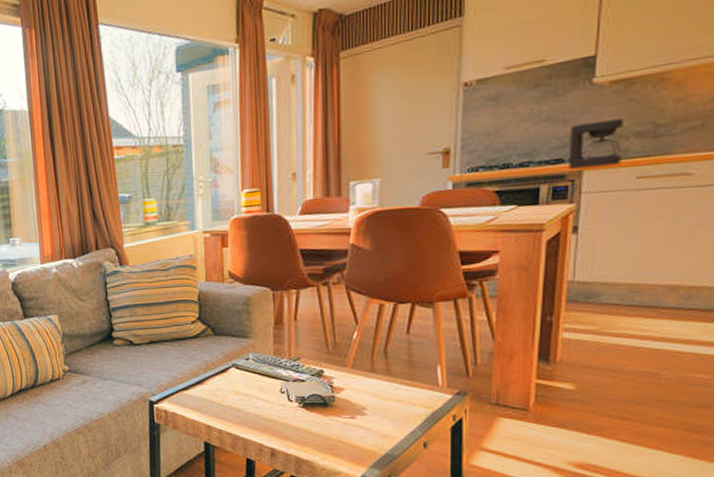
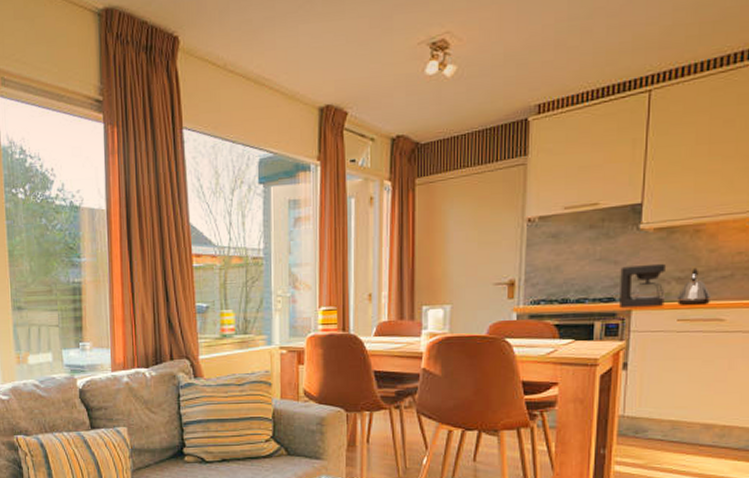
kettle: none [635,119,679,163] -> present [676,267,712,306]

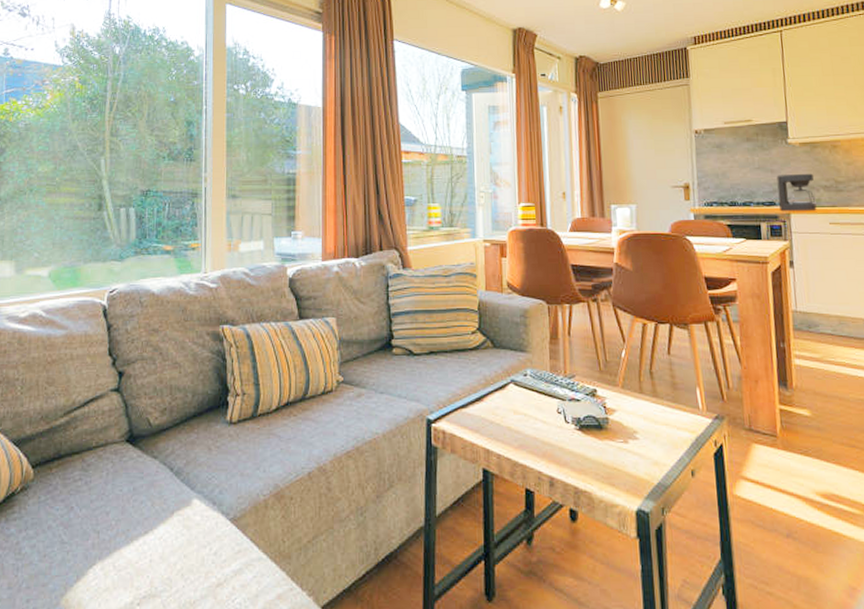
kettle: present [676,267,712,306] -> none [826,178,855,211]

